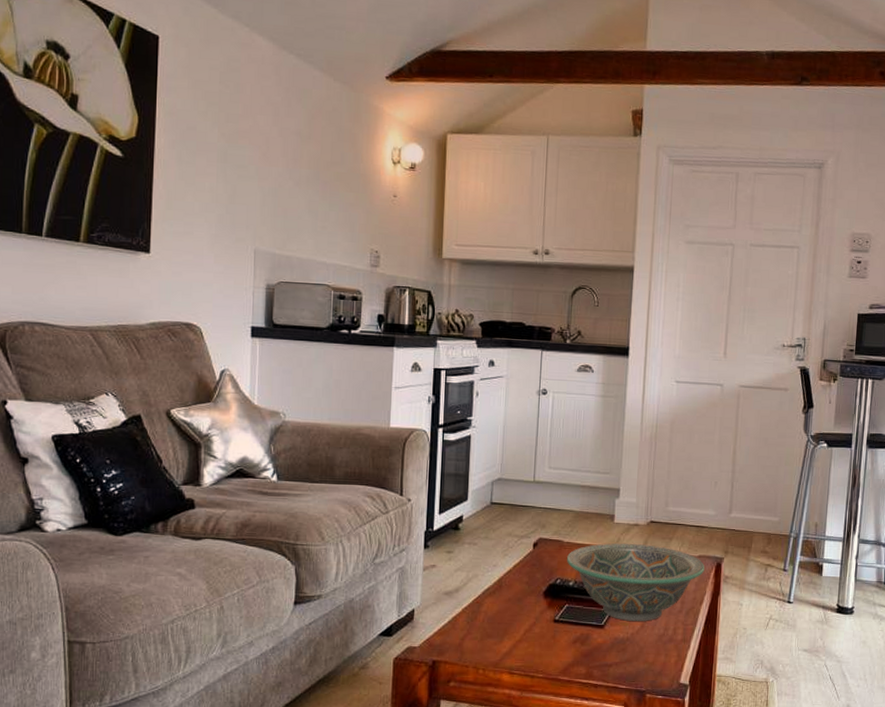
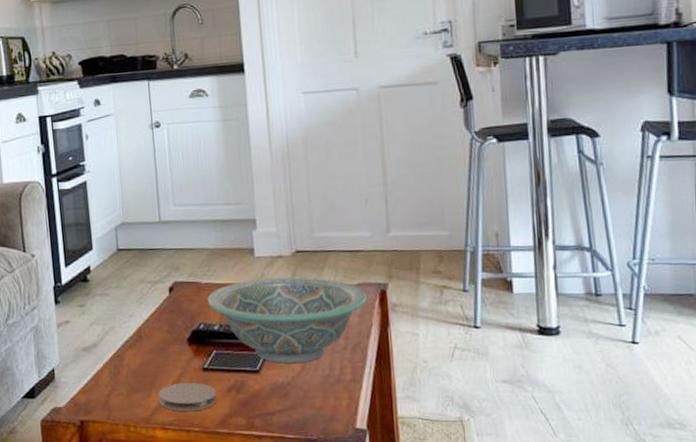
coaster: none [509,631,563,659] -> present [158,382,217,412]

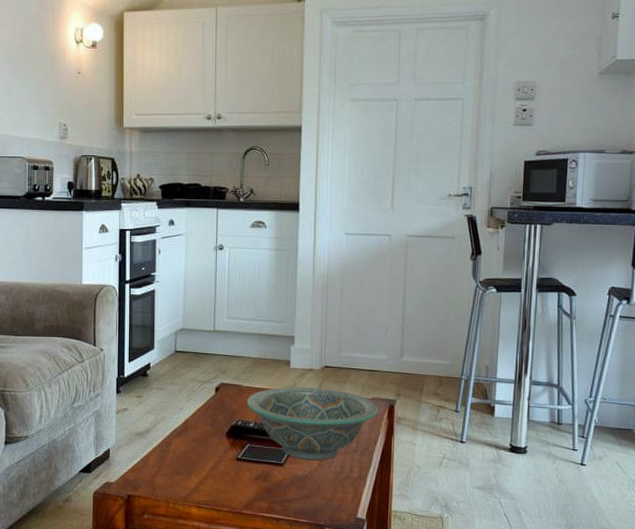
coaster: present [158,382,217,412] -> none [197,469,246,494]

